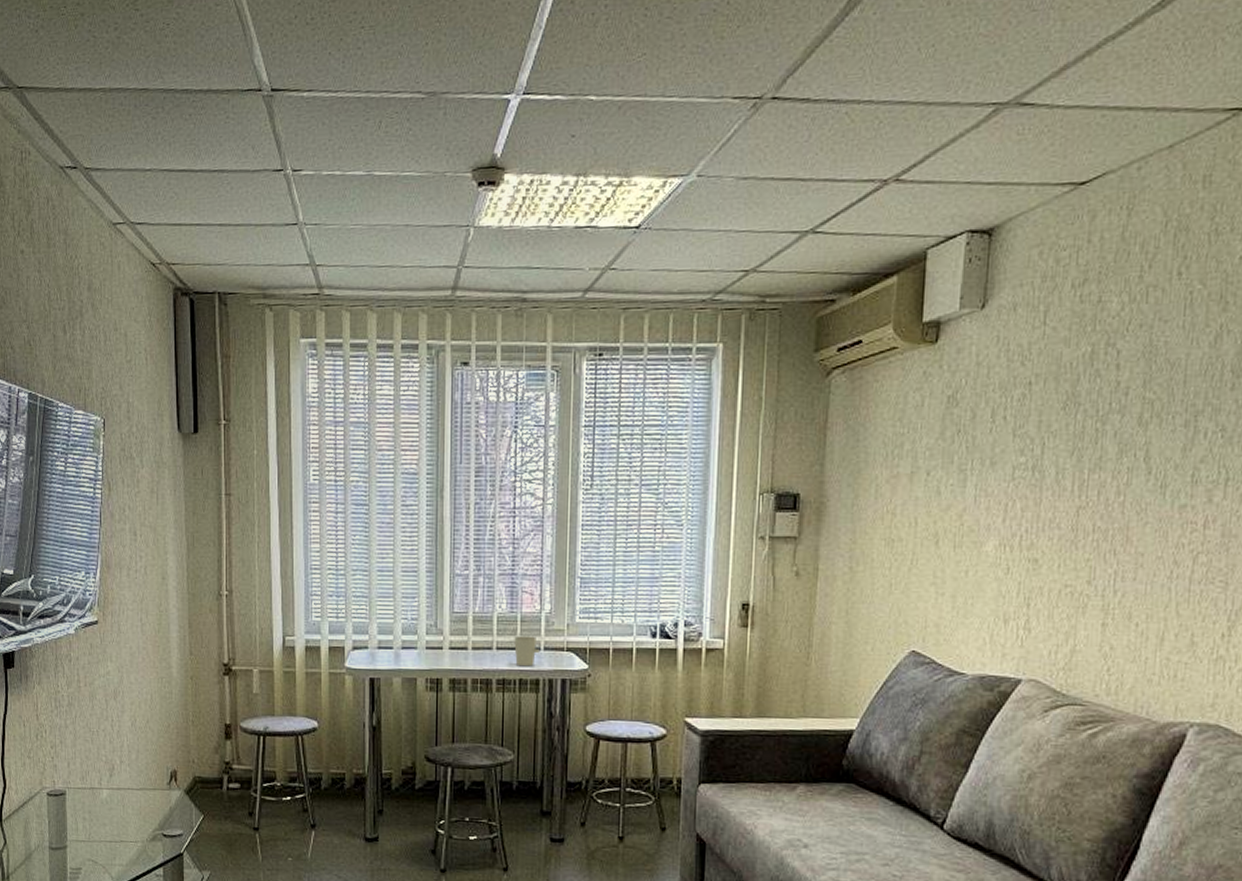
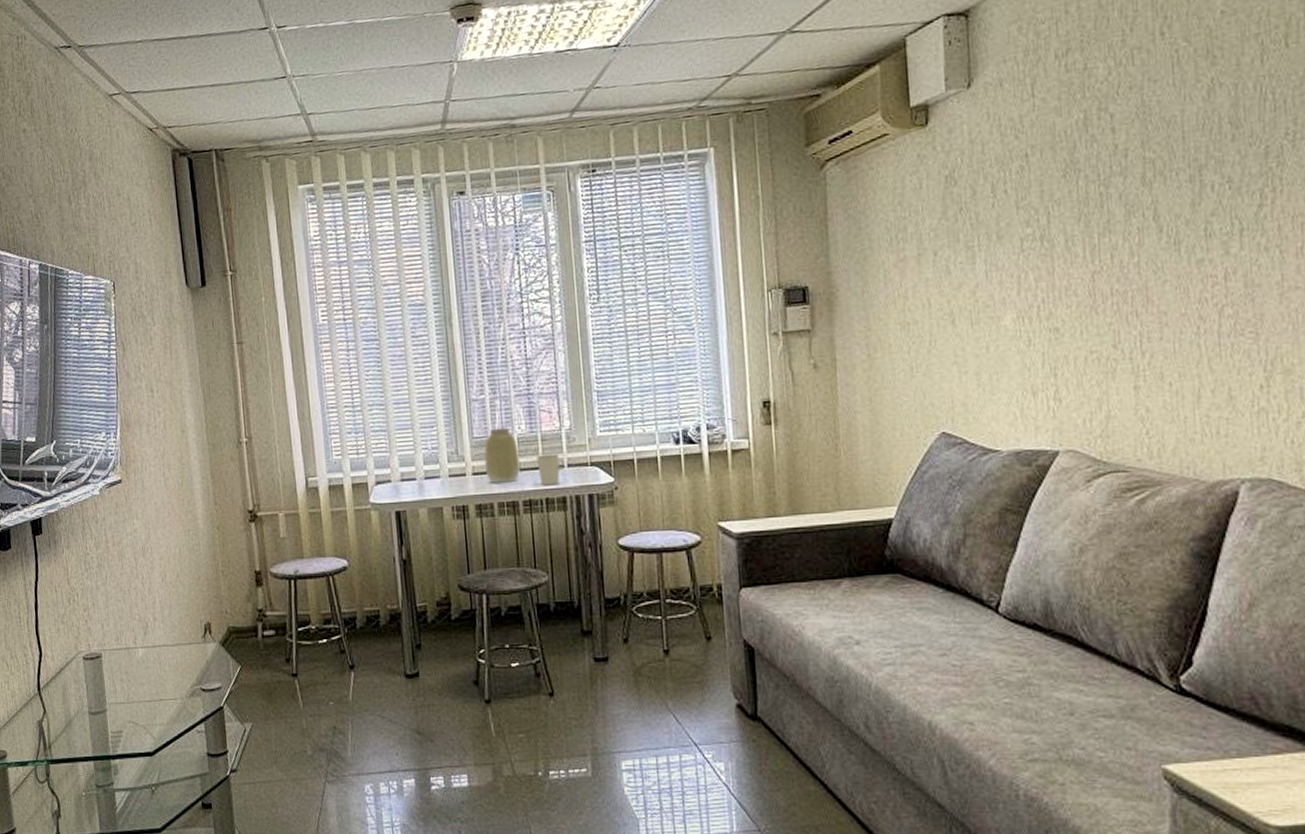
vase: none [463,605,497,661] -> present [484,427,520,484]

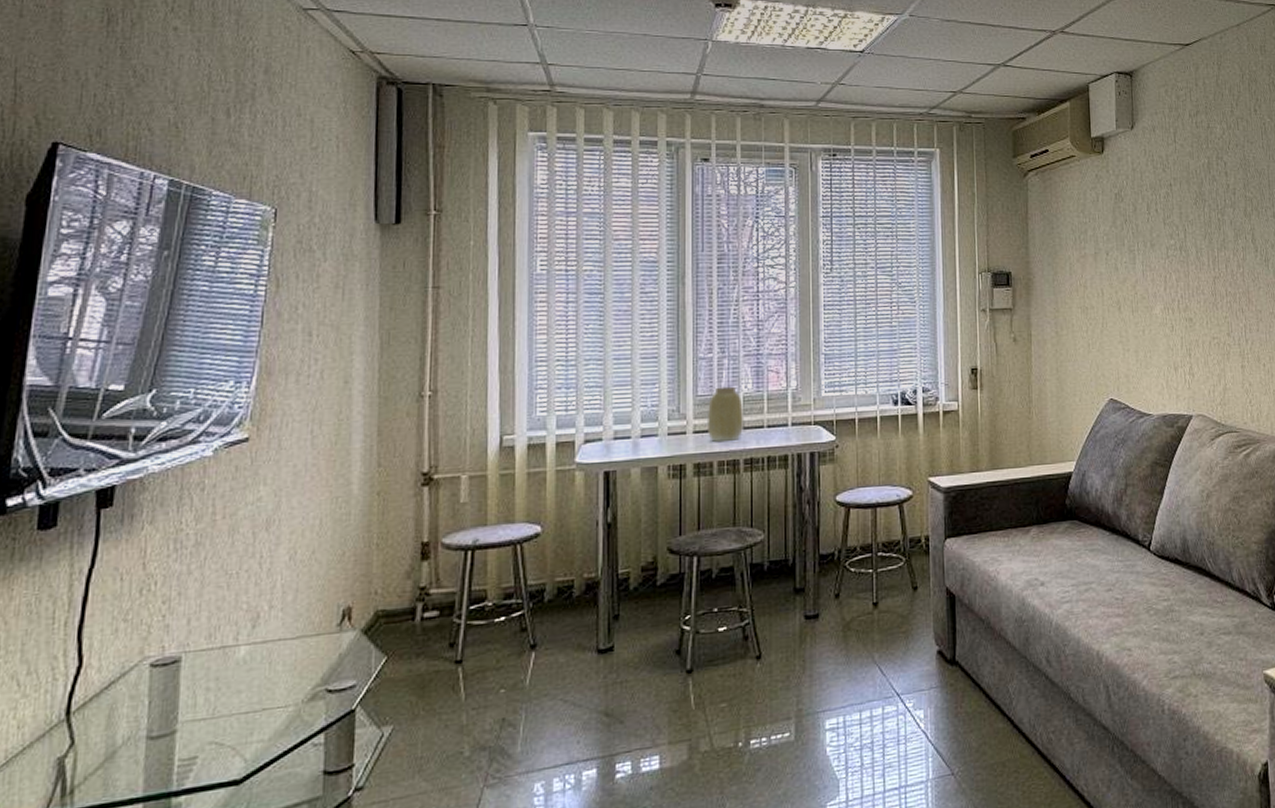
cup: present [536,454,565,486] -> none [761,413,788,444]

